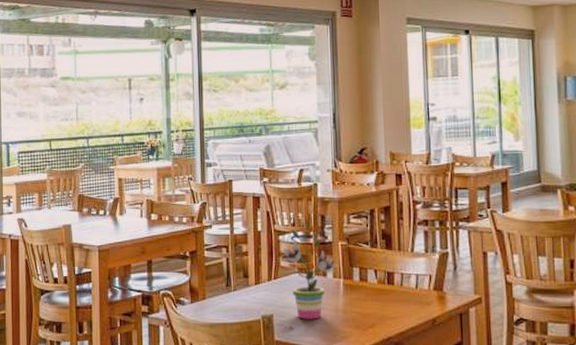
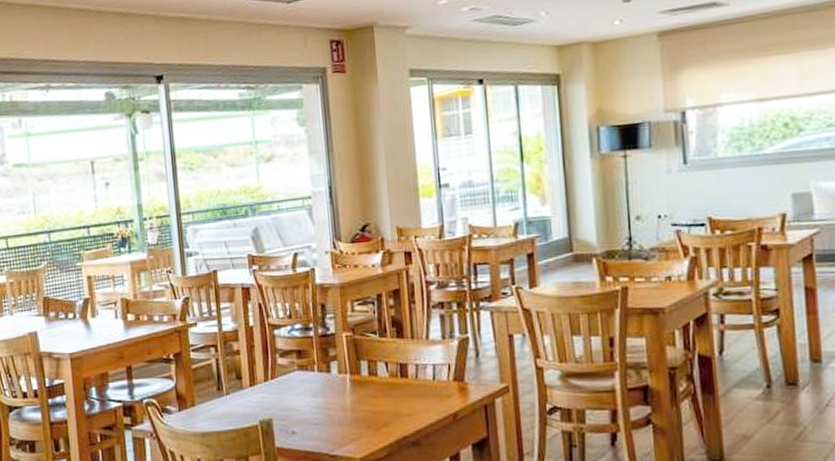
potted plant: present [279,220,339,319] -> none [275,310,344,422]

